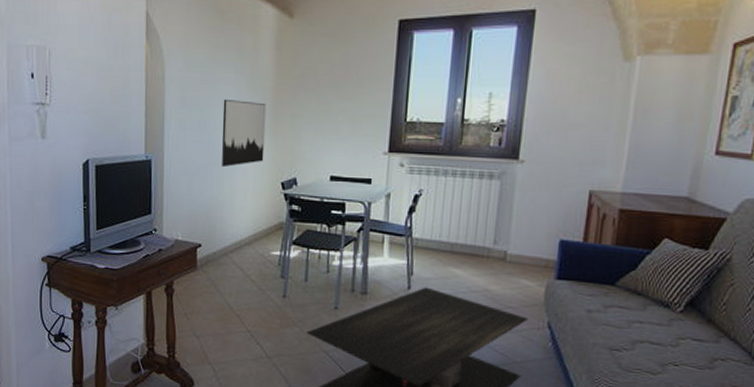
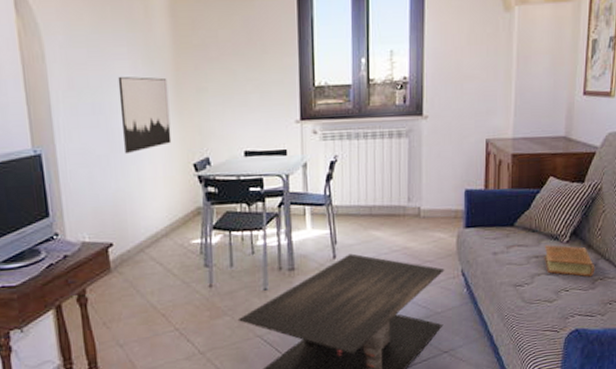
book: none [649,311,716,355] -> present [544,245,595,277]

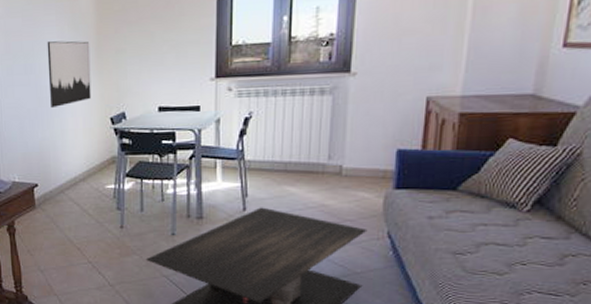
book: present [544,245,595,277] -> none [494,213,566,252]

